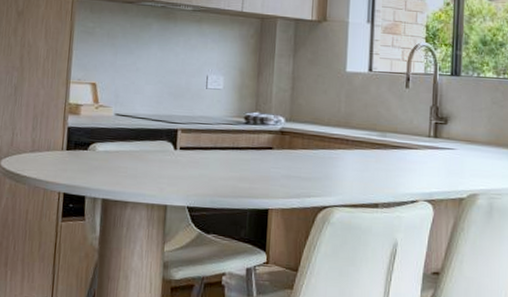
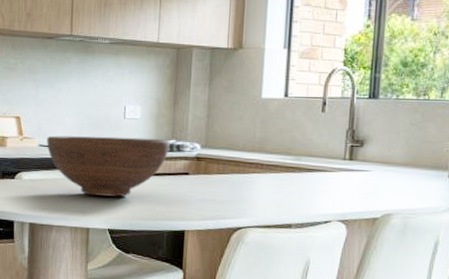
fruit bowl: none [123,104,254,172] -> present [46,135,170,197]

